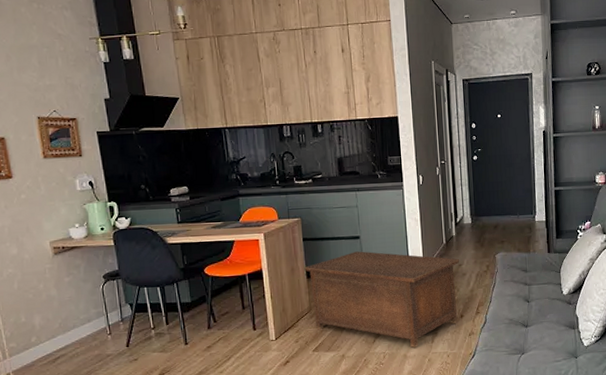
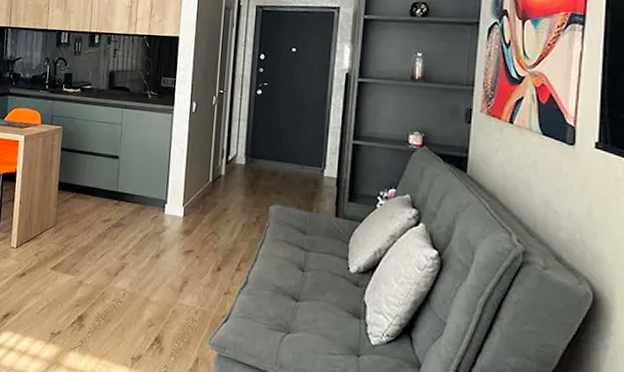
cabinet: present [304,251,460,348] -> none [57,171,226,293]

